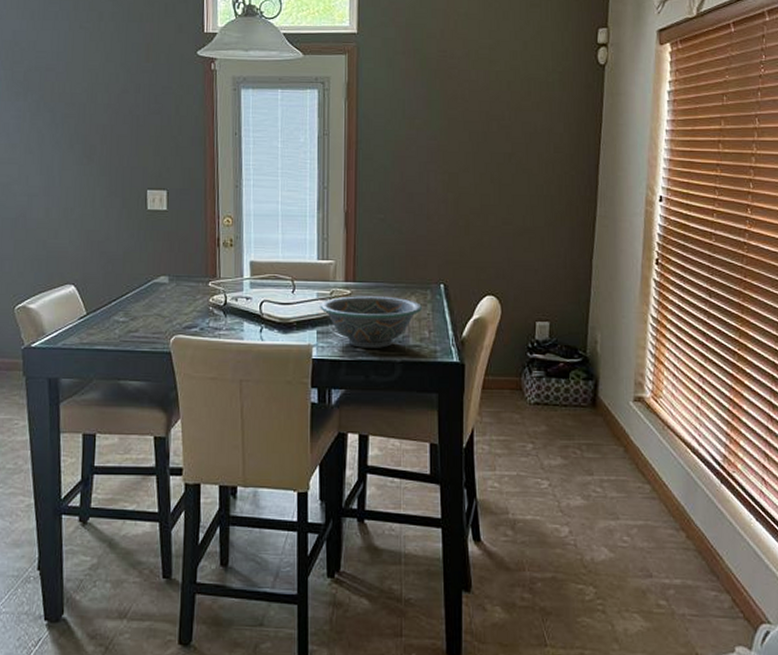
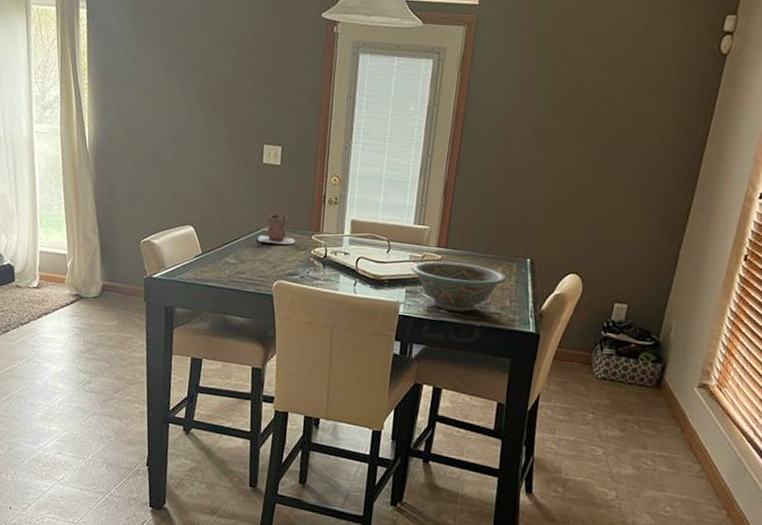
vase: none [149,263,191,296] -> present [258,214,296,245]

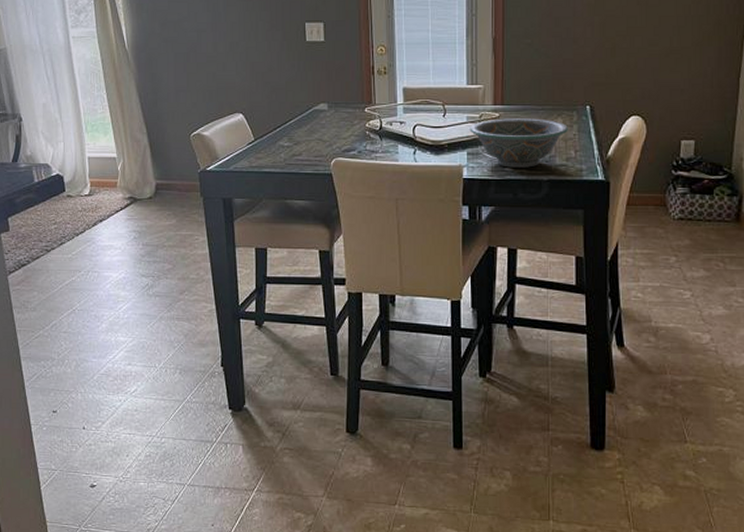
vase: present [258,214,296,245] -> none [310,91,349,122]

